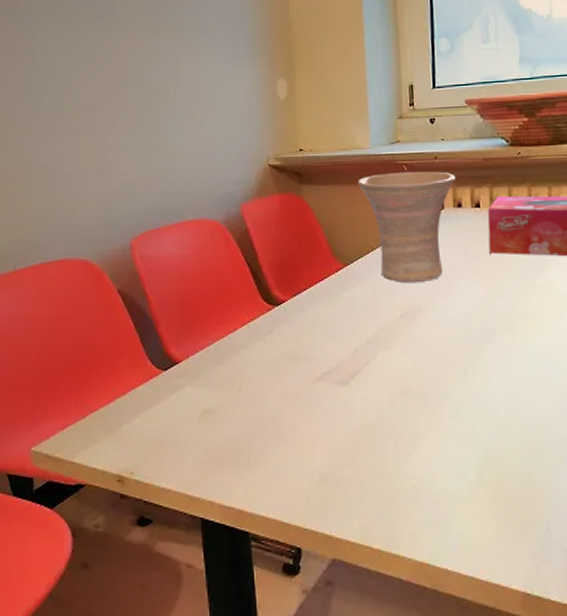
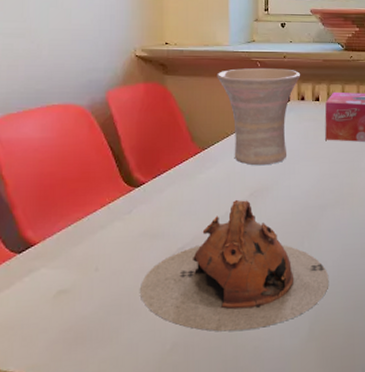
teapot: none [285,322,501,466] -> present [140,200,329,332]

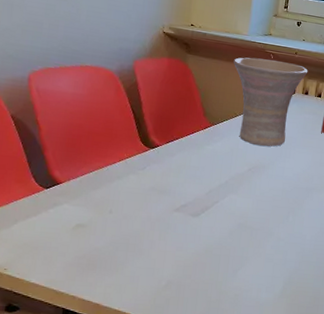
teapot: present [140,200,329,332] -> none [145,172,306,281]

